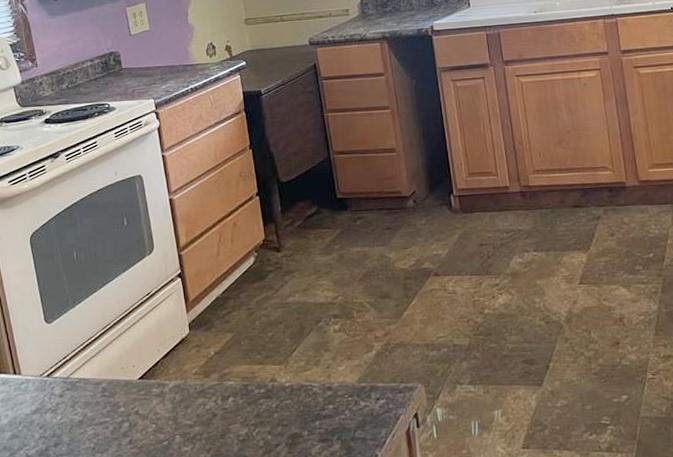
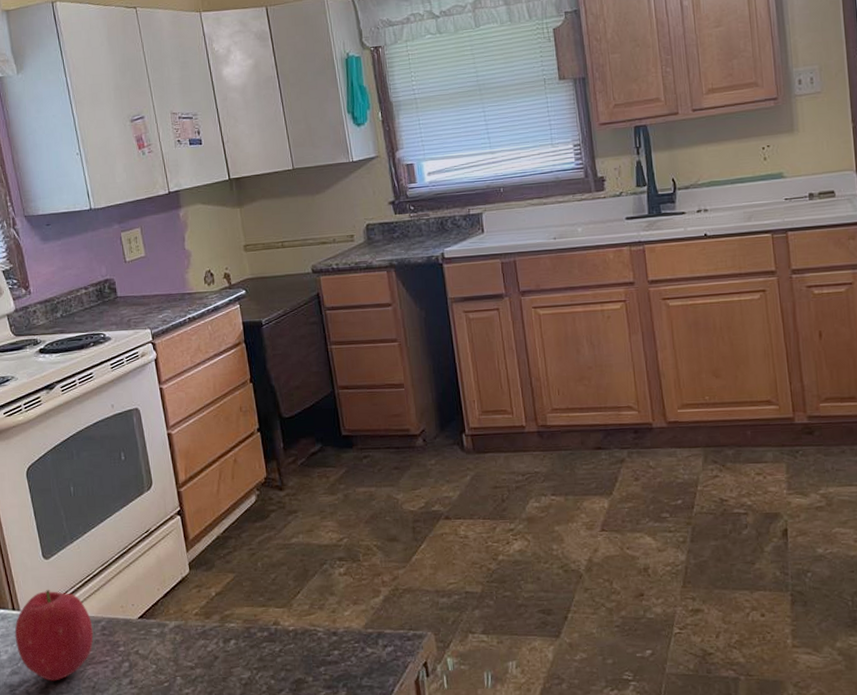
fruit: none [15,353,94,444] -> present [14,590,94,681]

